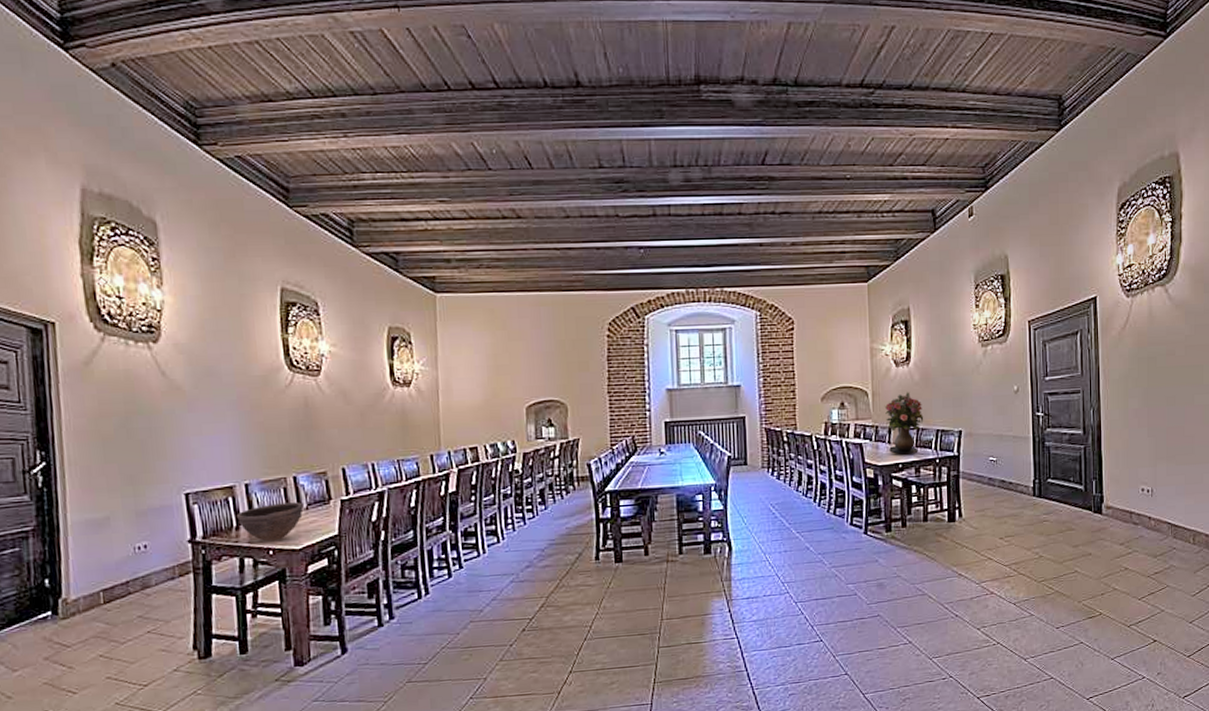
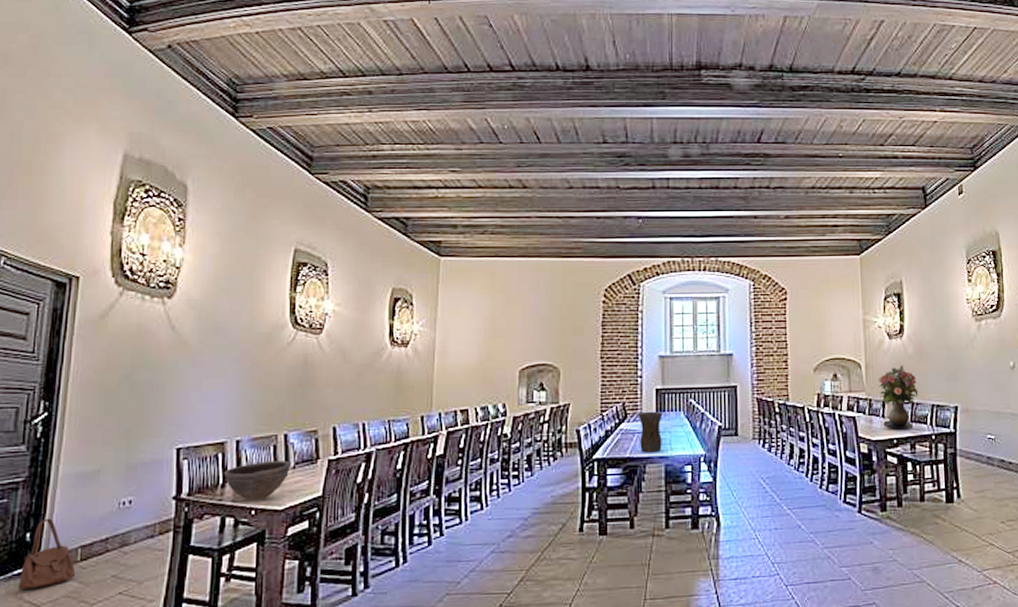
handbag: none [45,564,102,632] -> present [18,518,76,589]
pitcher: none [648,444,673,484] -> present [638,412,663,453]

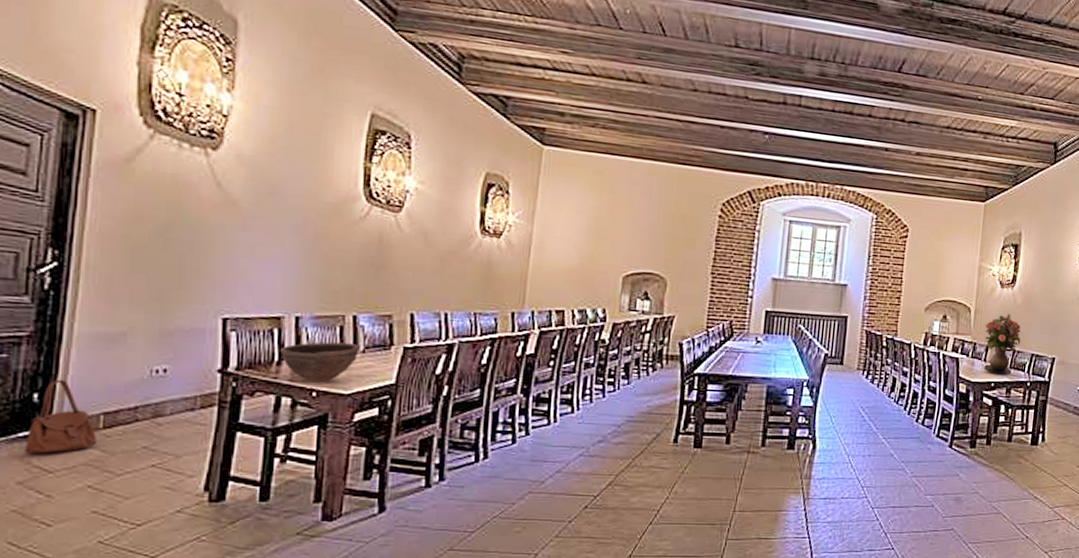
pitcher: present [638,412,663,453] -> none [743,332,771,373]

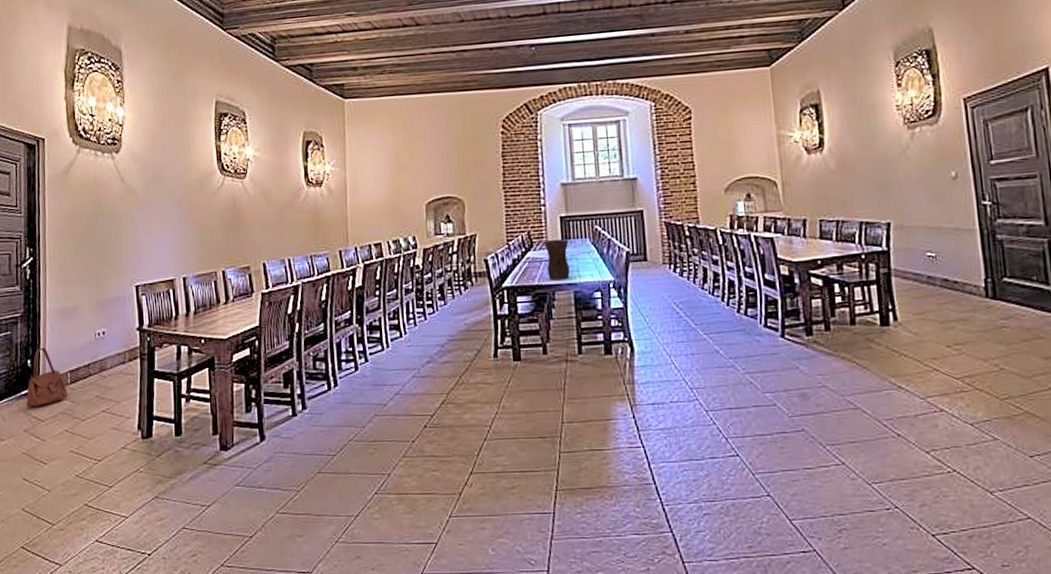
bowl: present [279,342,360,383] -> none [175,294,230,332]
pitcher: none [743,332,771,373] -> present [544,239,570,281]
bouquet: present [984,313,1021,376] -> none [796,181,844,251]

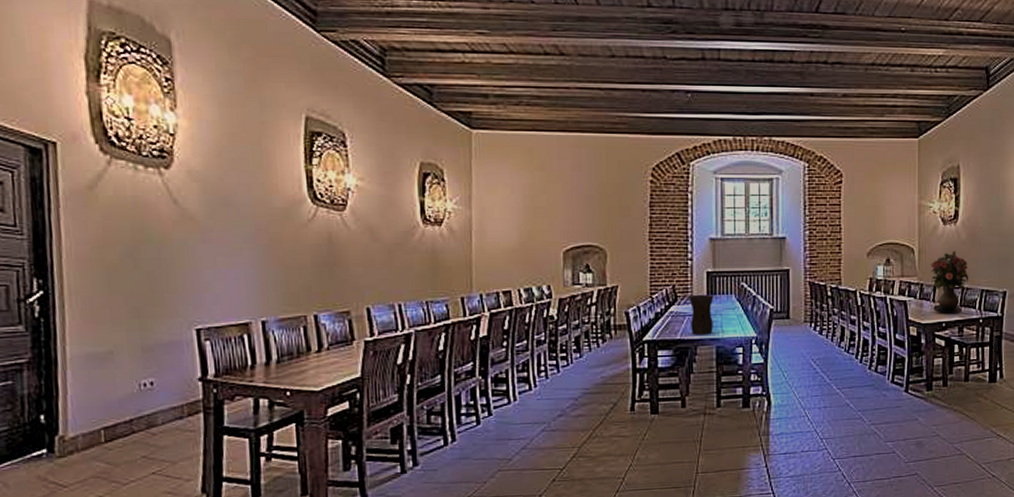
handbag: present [26,347,68,407] -> none [39,400,102,471]
bouquet: none [796,181,844,251] -> present [930,250,969,315]

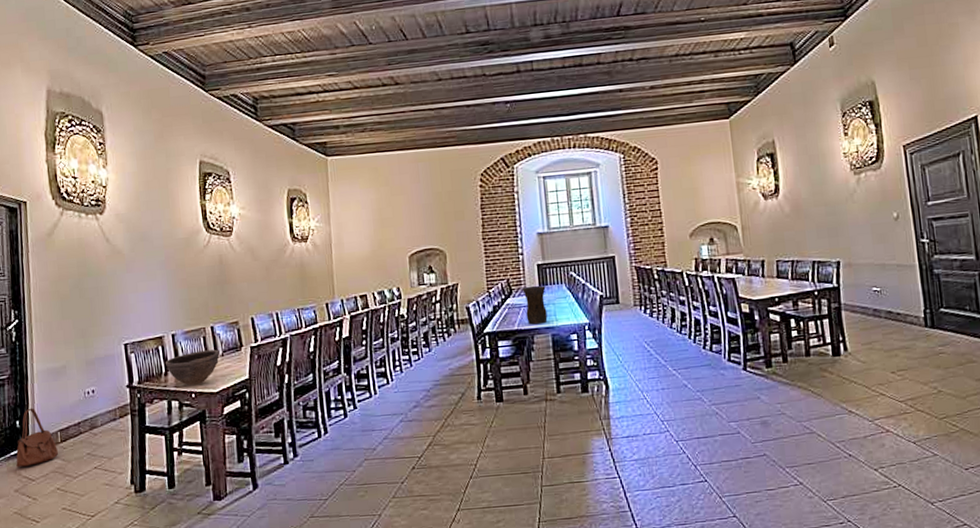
handbag: none [39,400,102,471] -> present [16,408,59,467]
bowl: none [251,342,324,383] -> present [164,349,219,386]
bouquet: present [930,250,969,315] -> none [755,224,798,289]

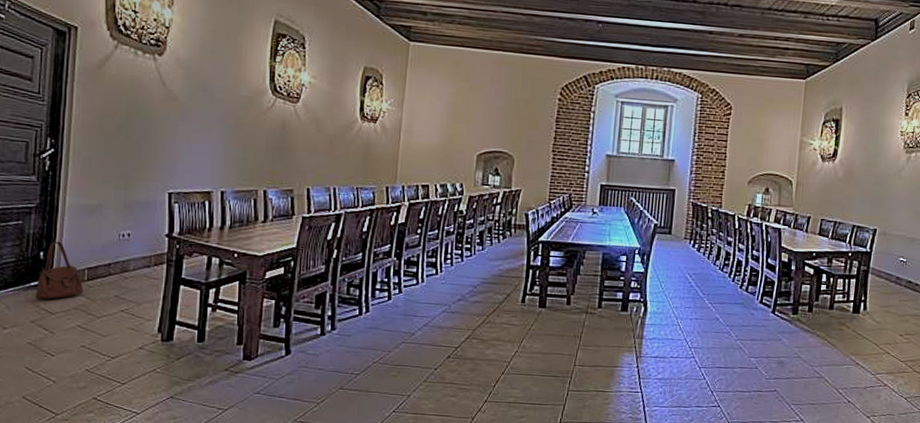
bowl: present [164,349,219,386] -> none [209,212,269,246]
pitcher: present [522,286,548,325] -> none [581,204,605,242]

